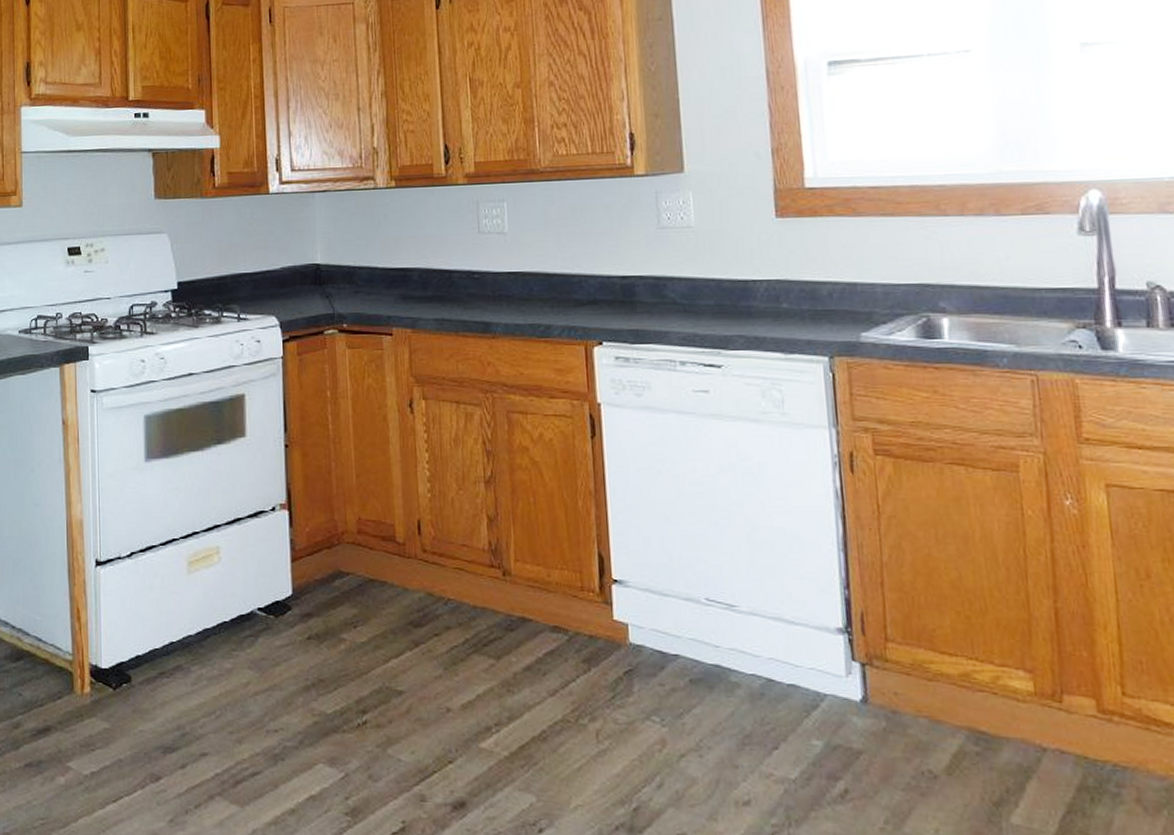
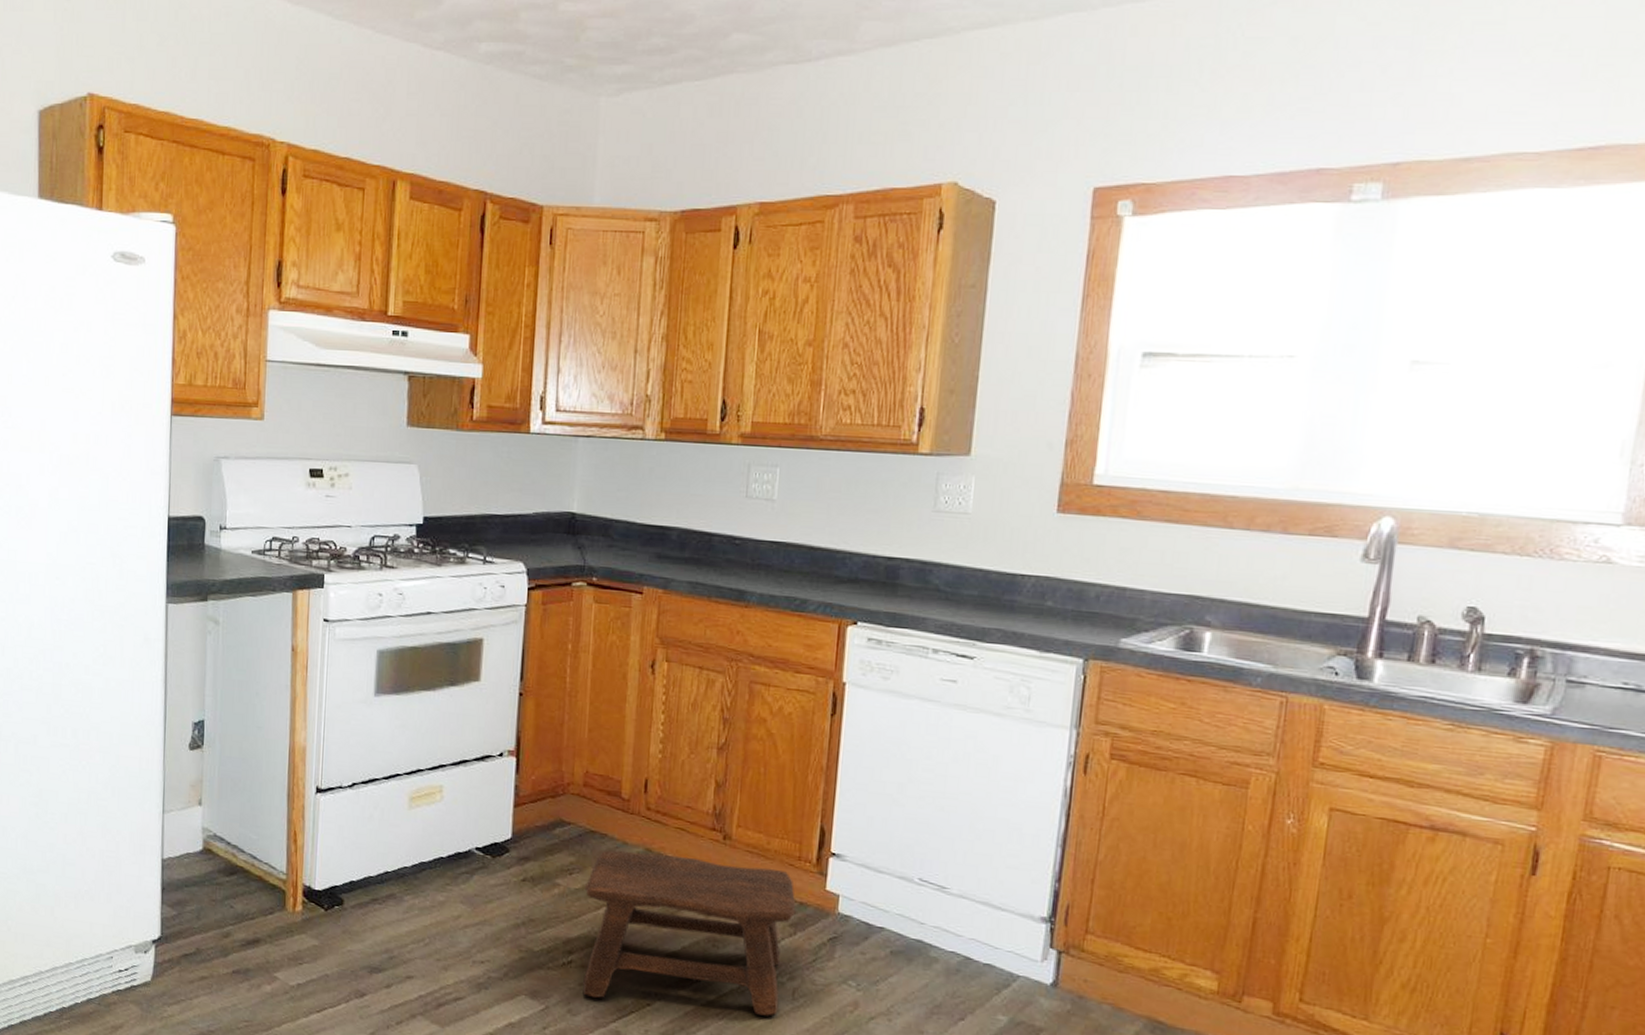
stool: none [371,597,587,763] -> present [583,850,796,1016]

